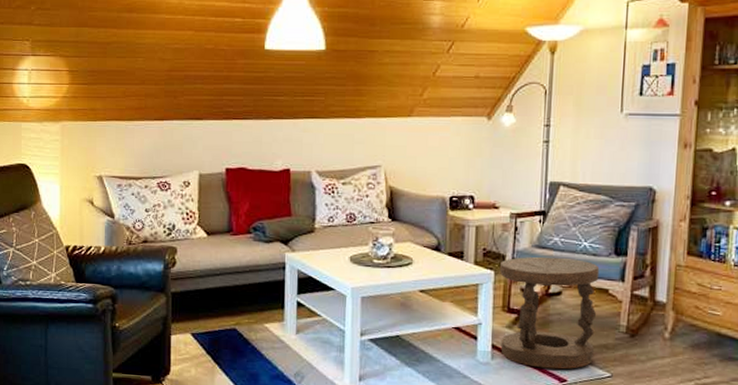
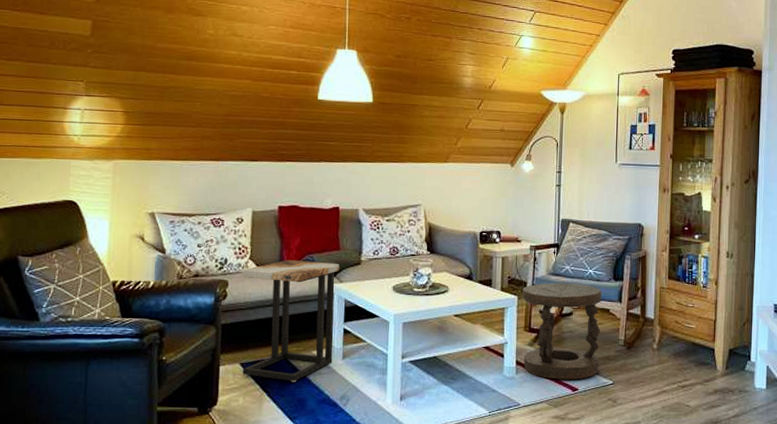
side table: none [191,226,291,356] -> present [242,259,339,382]

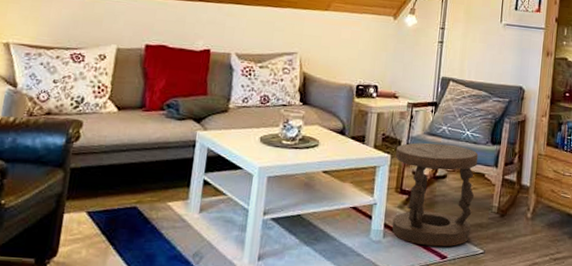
side table: present [242,259,339,382] -> none [88,102,205,236]

